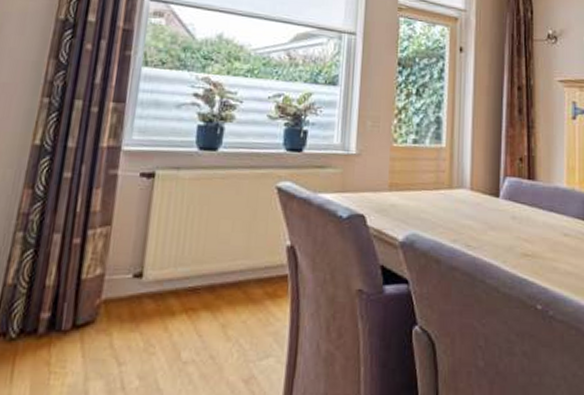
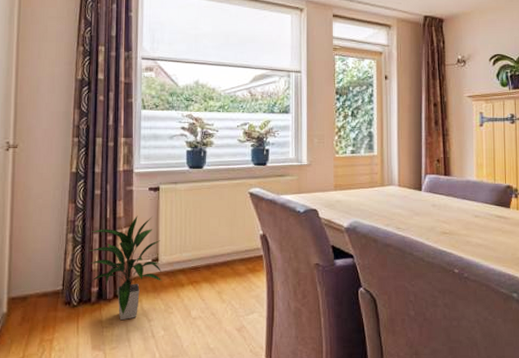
indoor plant: none [39,210,149,363] -> present [88,215,162,321]

